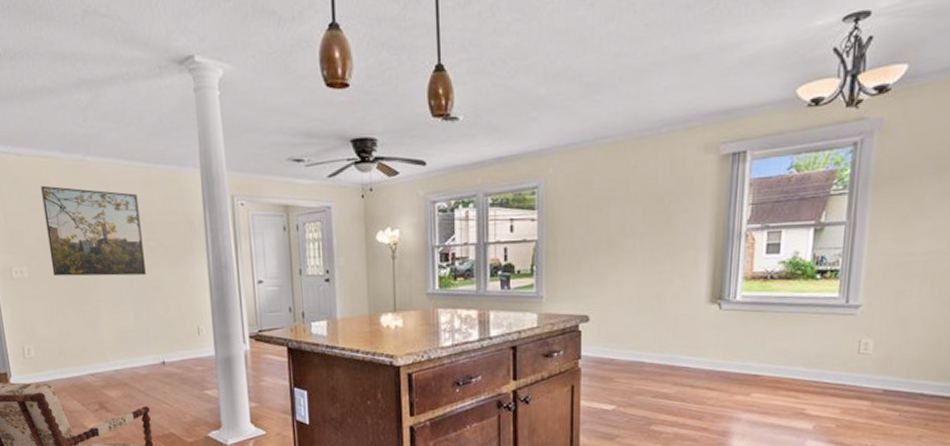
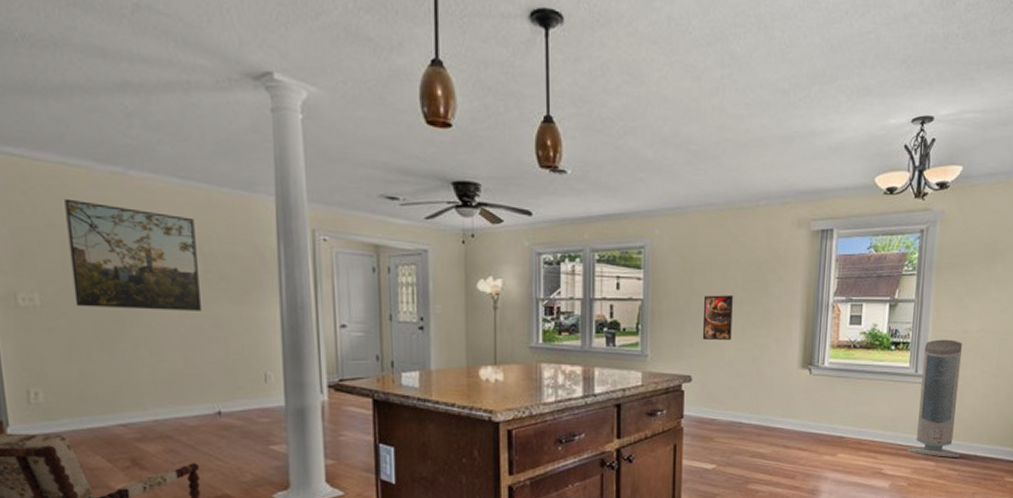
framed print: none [600,230,633,278] -> present [702,295,733,340]
air purifier: none [835,264,906,396] -> present [907,339,962,457]

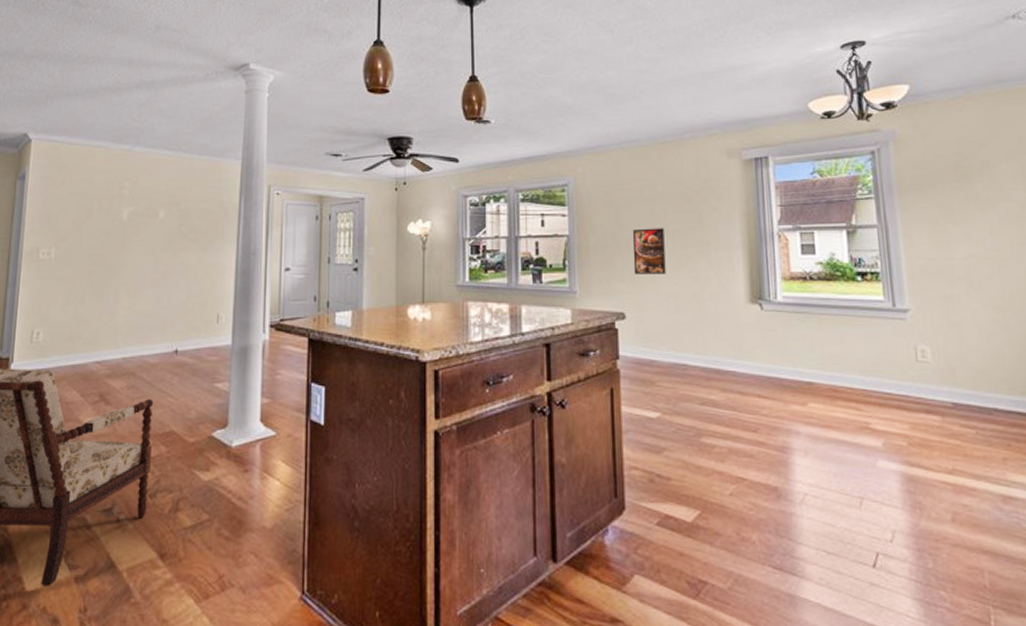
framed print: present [64,198,201,311] -> none [79,172,177,260]
air purifier: present [907,339,962,457] -> none [898,268,974,411]

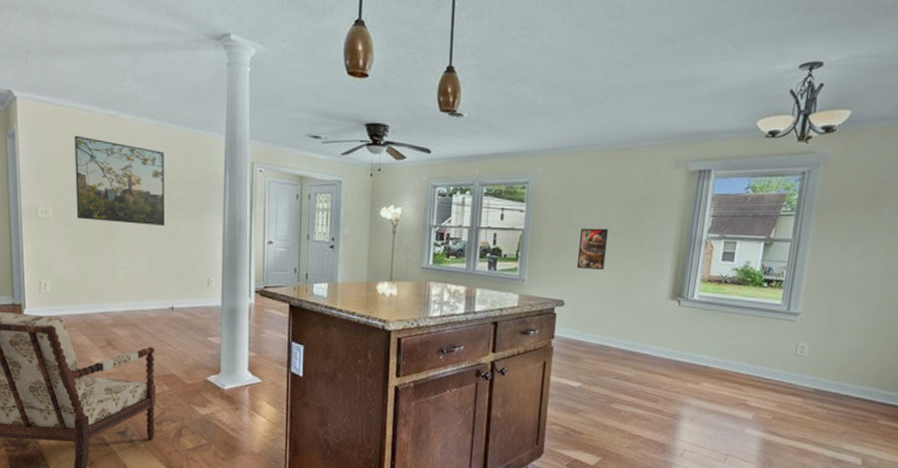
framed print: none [79,172,177,260] -> present [74,135,164,226]

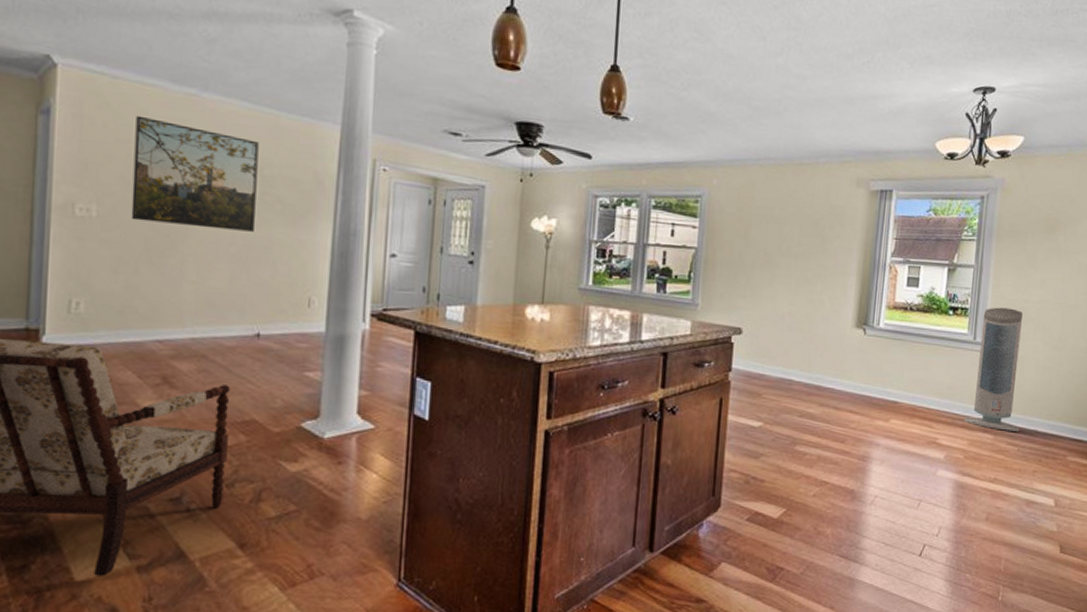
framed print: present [576,228,608,270] -> none [755,248,788,294]
air purifier: none [773,279,840,396] -> present [963,307,1023,432]

